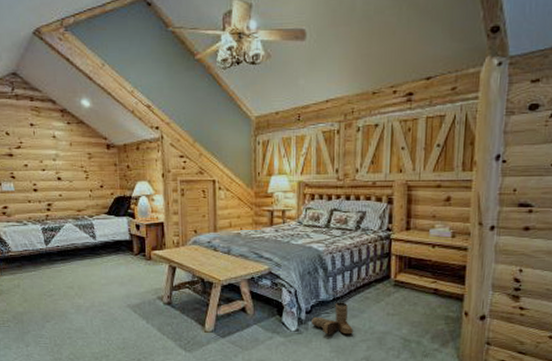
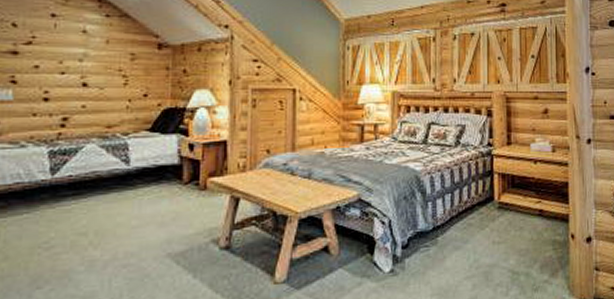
boots: present [311,302,353,335] -> none [409,231,456,273]

